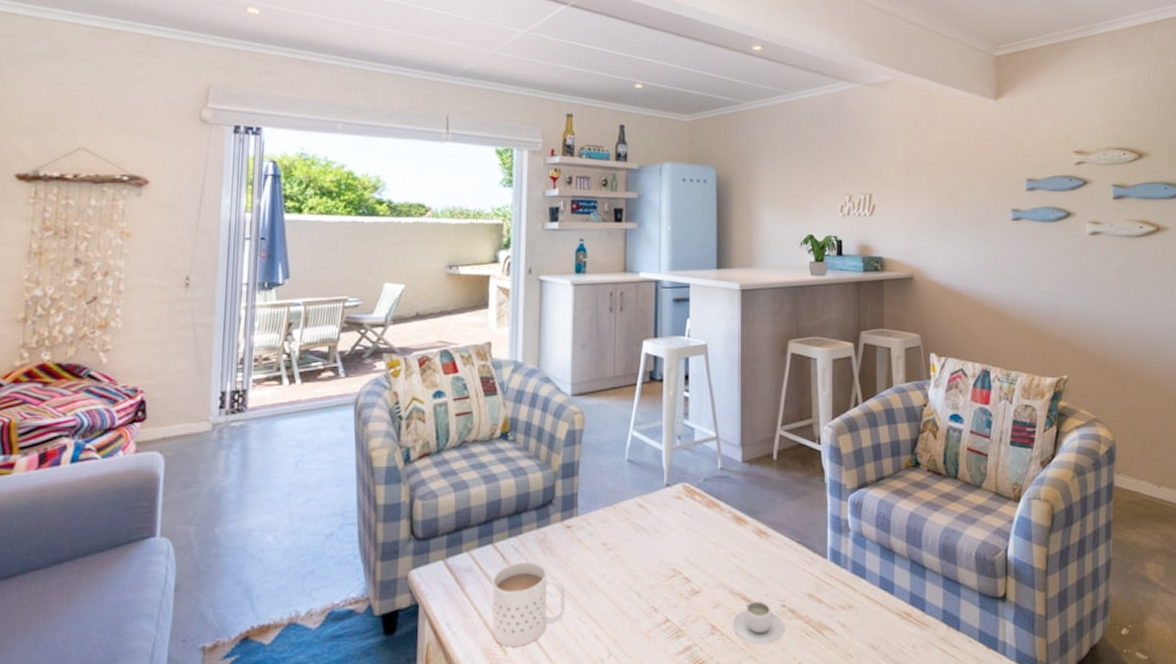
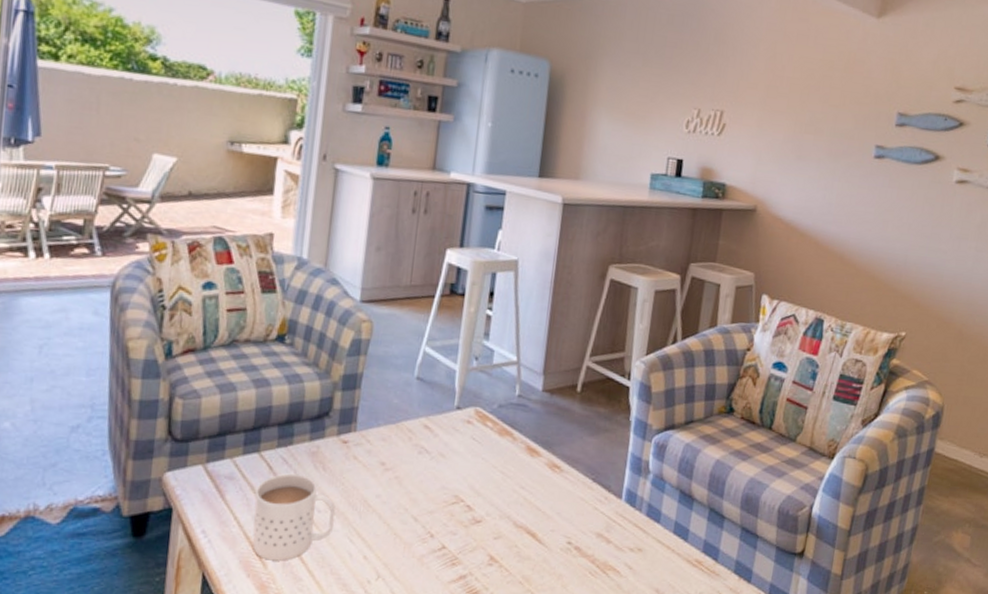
teacup: present [732,601,785,644] -> none [512,535,568,580]
potted plant: present [797,234,840,276] -> none [632,148,682,198]

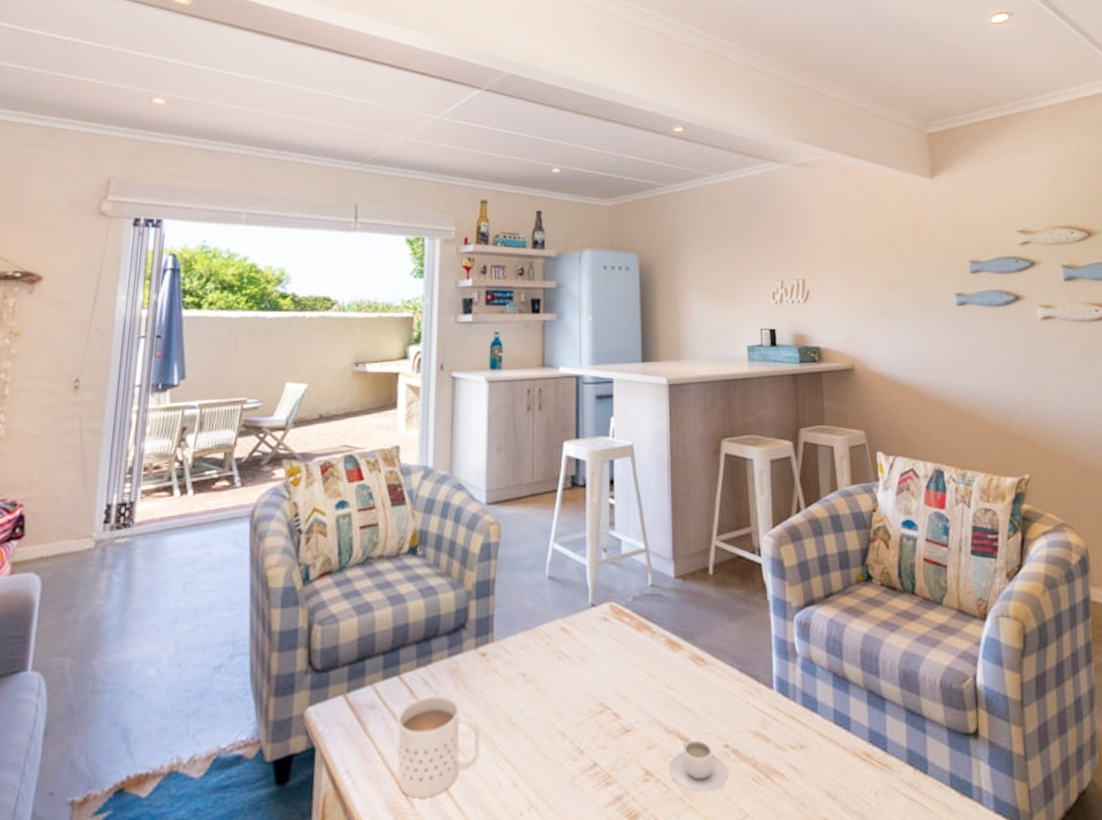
teacup: none [512,535,568,580] -> present [668,740,729,793]

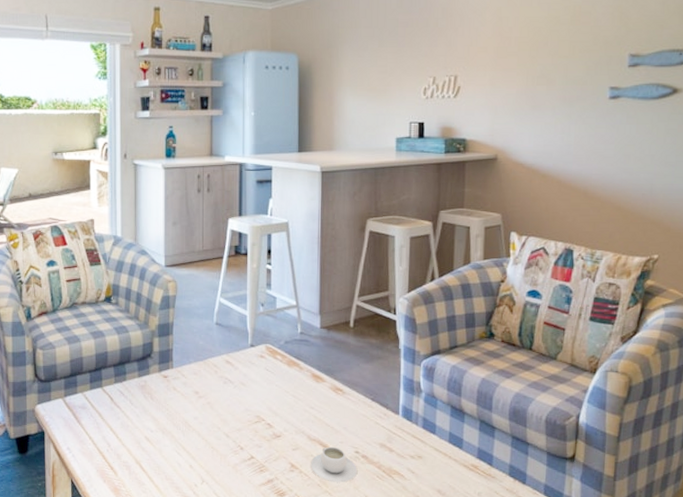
mug: present [397,695,479,798] -> none [103,403,164,470]

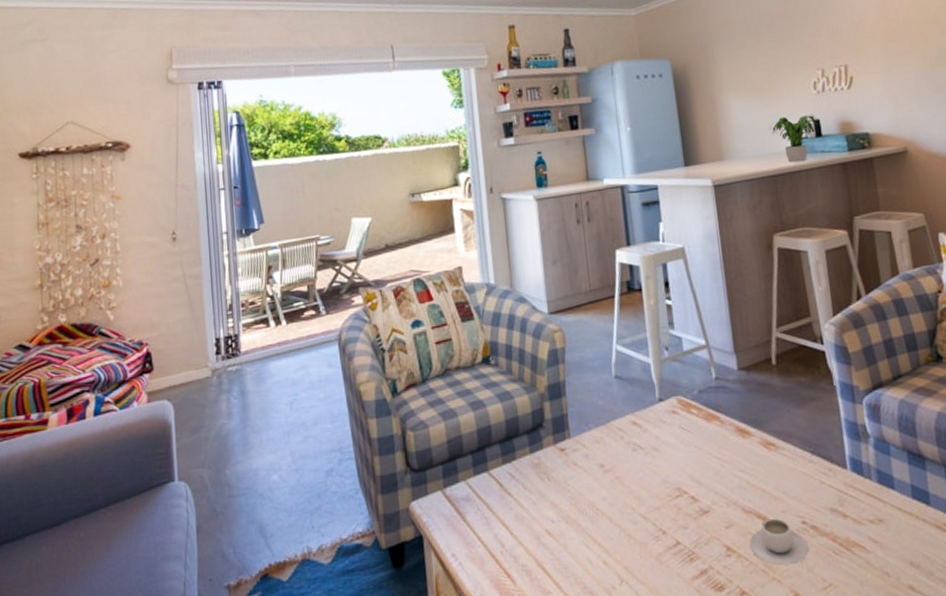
potted plant: none [378,117,422,157] -> present [769,114,818,162]

